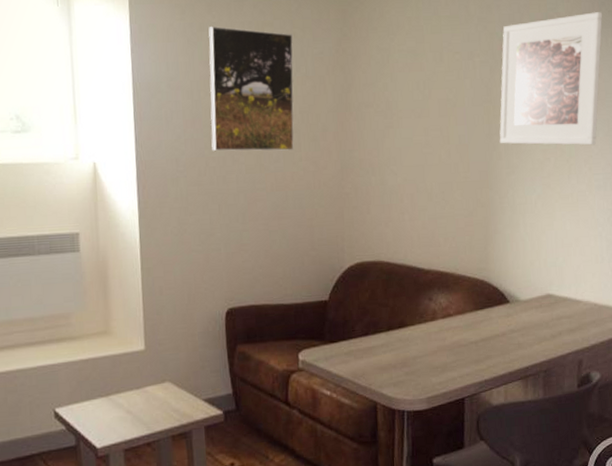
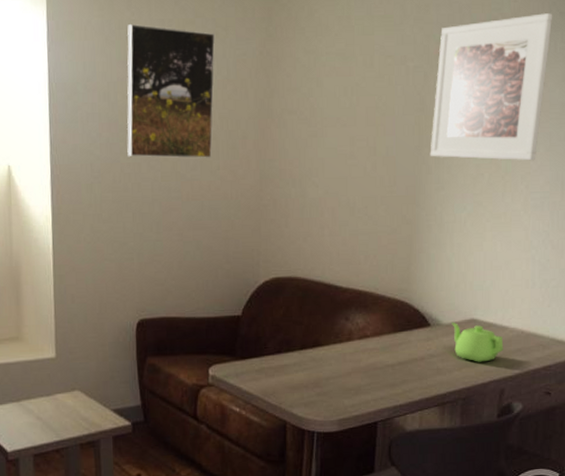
teapot: none [529,297,579,336] -> present [452,321,504,362]

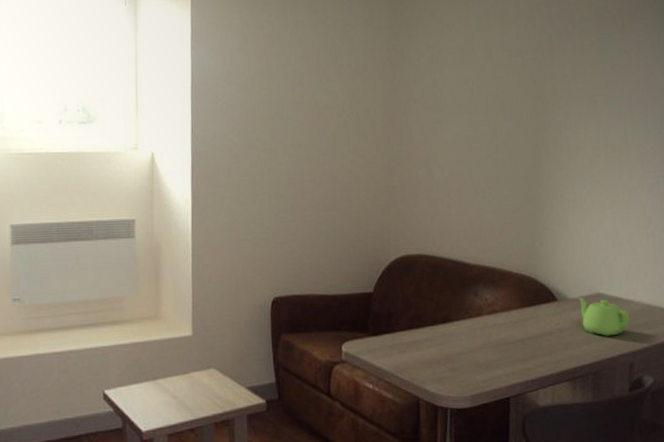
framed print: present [127,24,215,158] -> none [263,25,345,144]
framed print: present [430,13,553,161] -> none [548,10,655,143]

